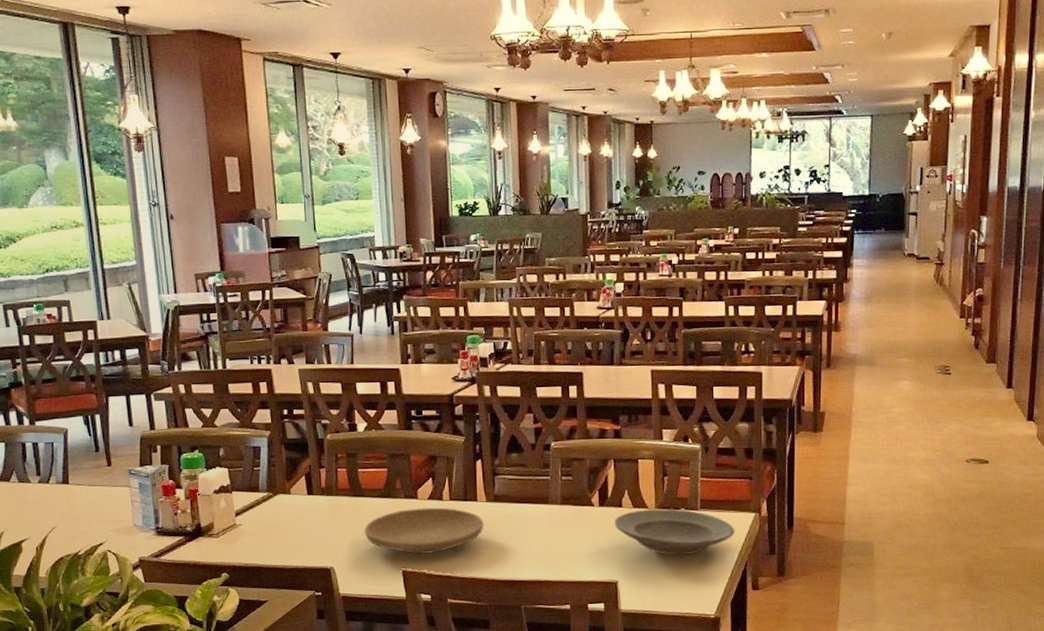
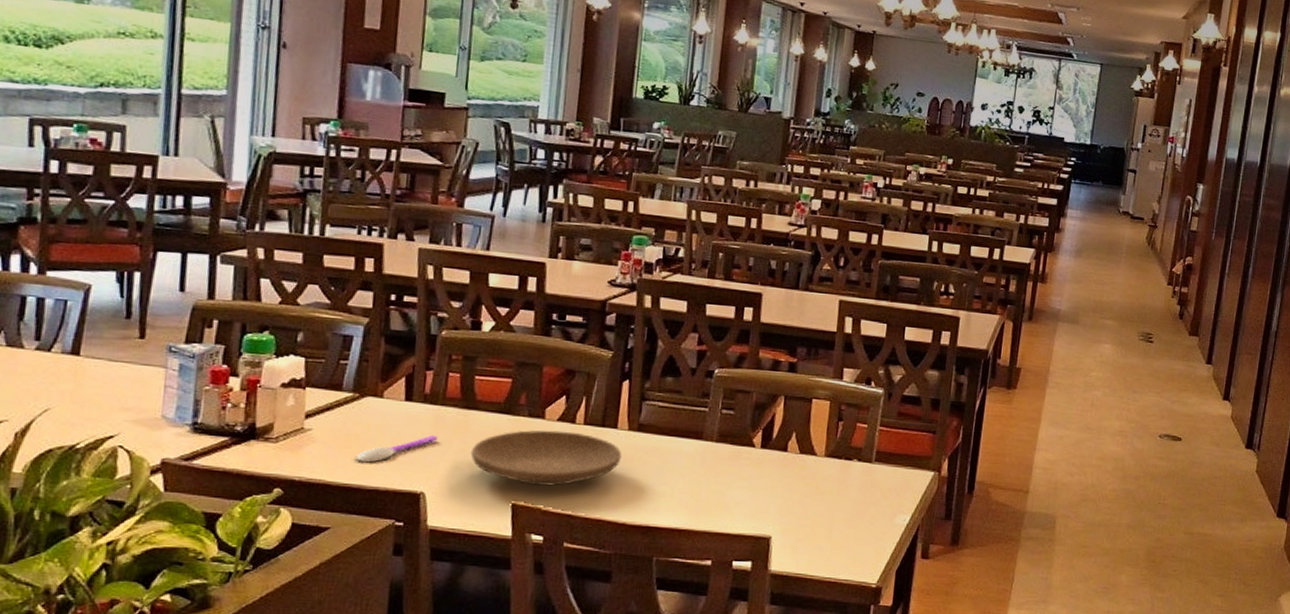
spoon: none [278,521,337,547] -> present [355,435,438,463]
plate: present [614,509,735,556] -> none [775,456,911,513]

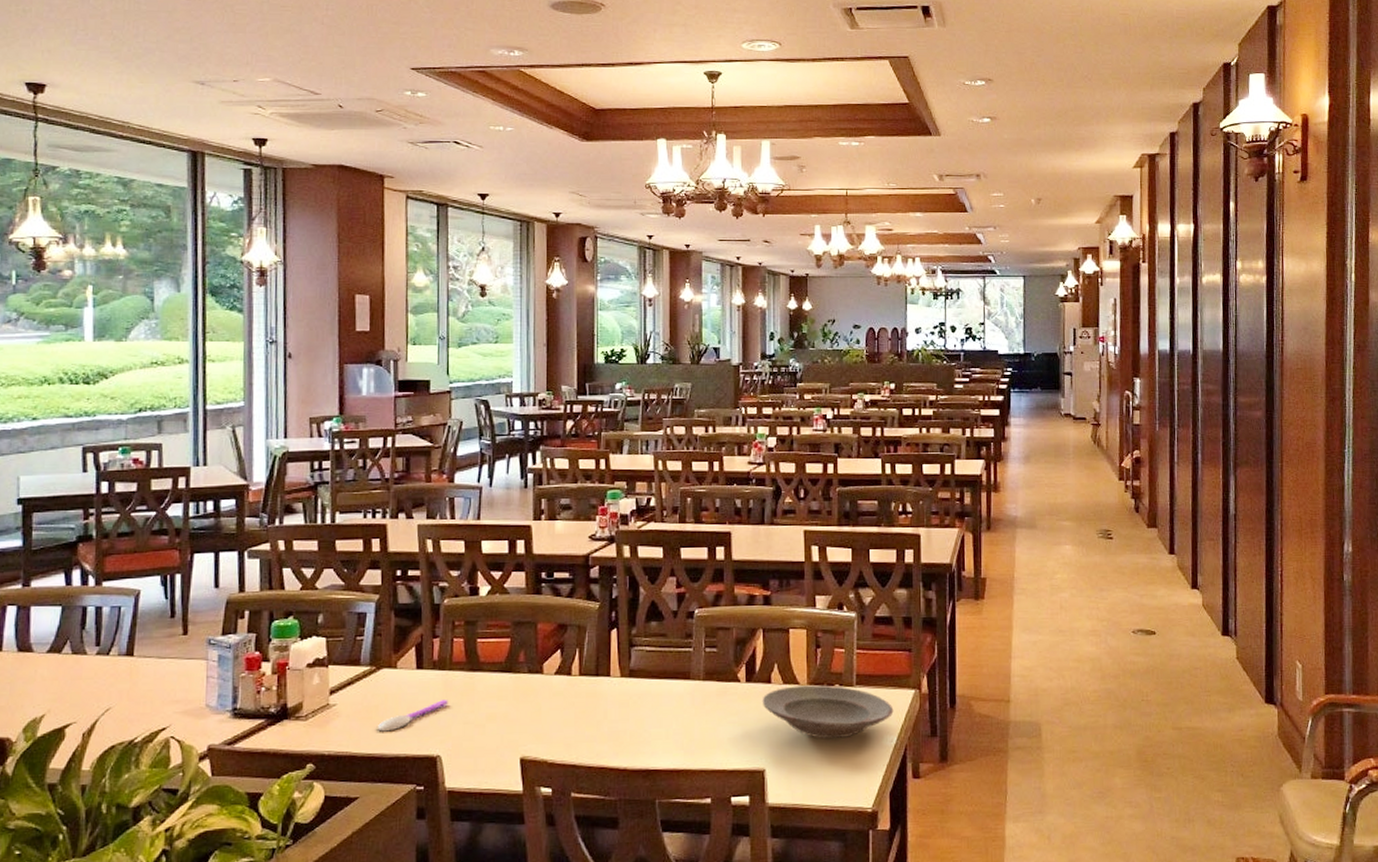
plate: present [470,430,622,487] -> none [479,683,617,740]
plate: none [775,456,911,513] -> present [762,685,894,739]

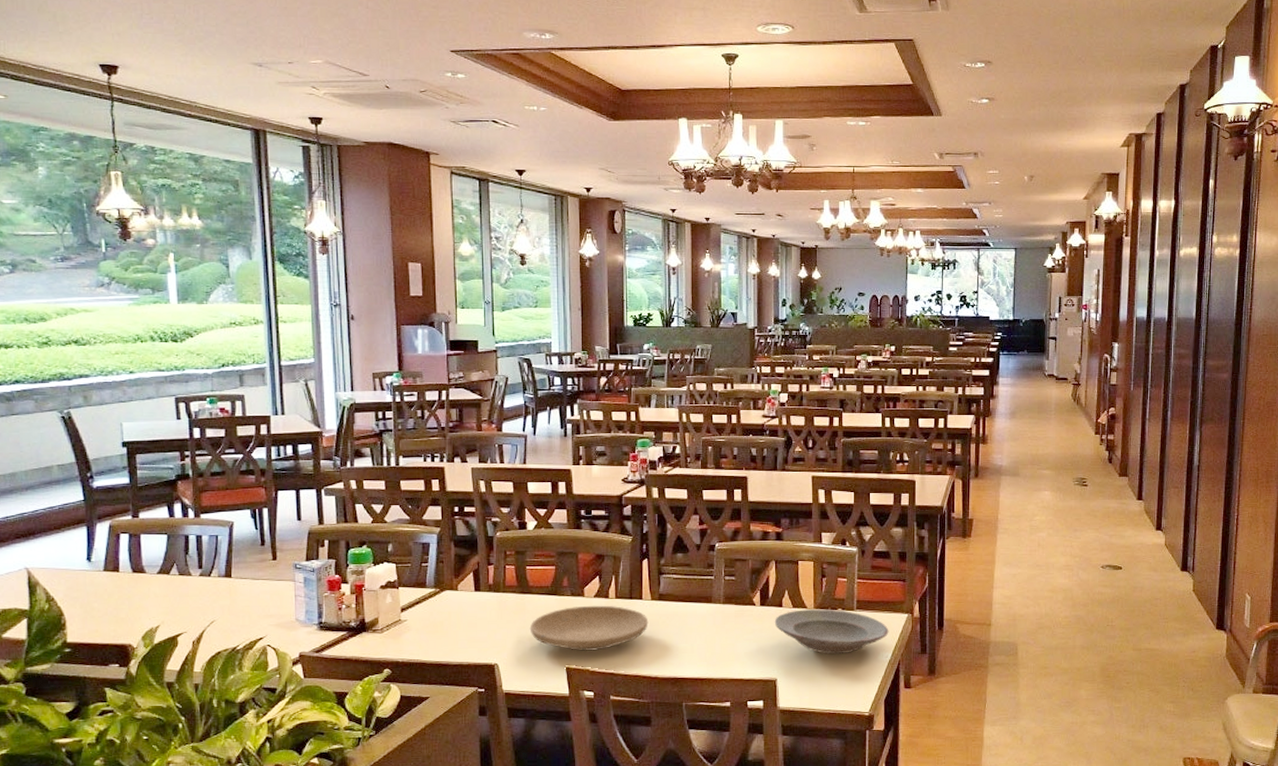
spoon: present [377,700,448,732] -> none [442,617,503,643]
plate: none [479,683,617,740] -> present [529,605,649,652]

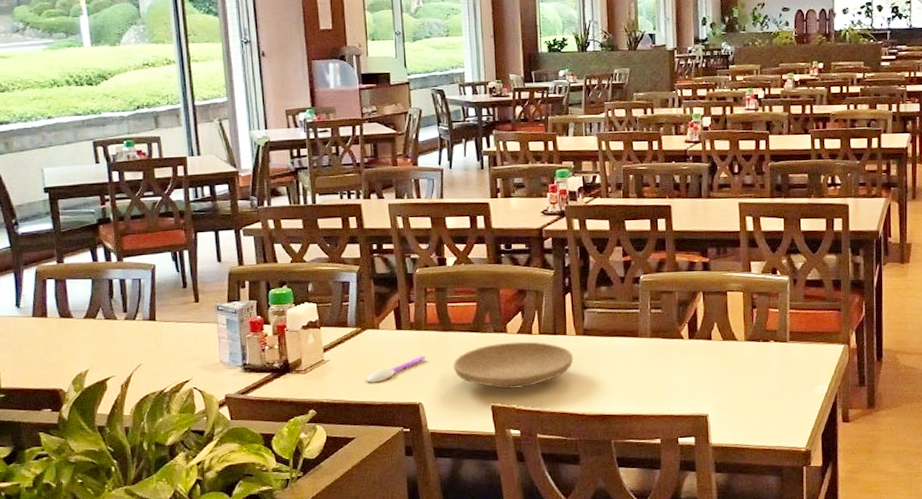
spoon: none [442,617,503,643] -> present [366,356,426,383]
plate: present [774,609,889,655] -> none [703,341,825,389]

